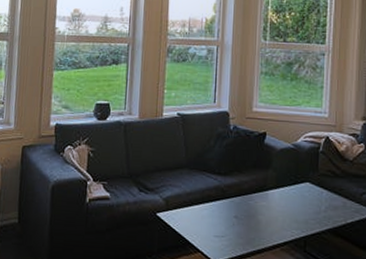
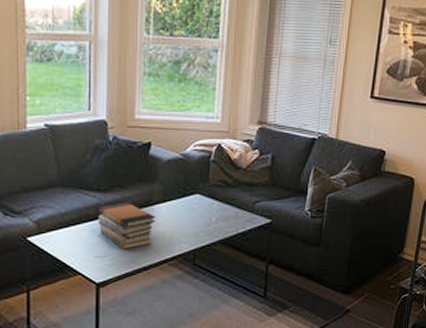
book stack: none [218,186,270,232] -> present [98,202,156,250]

